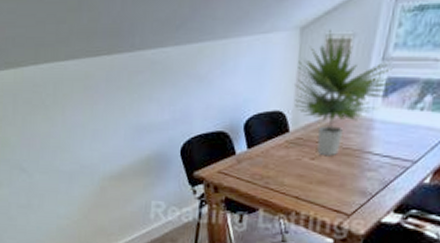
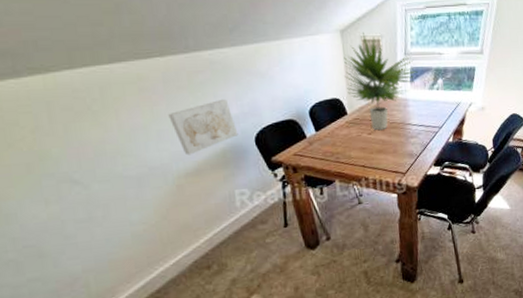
wall art: none [105,102,166,158] -> present [168,98,239,155]

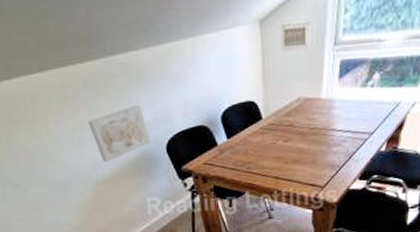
plant: present [344,32,417,131] -> none [261,19,348,138]

